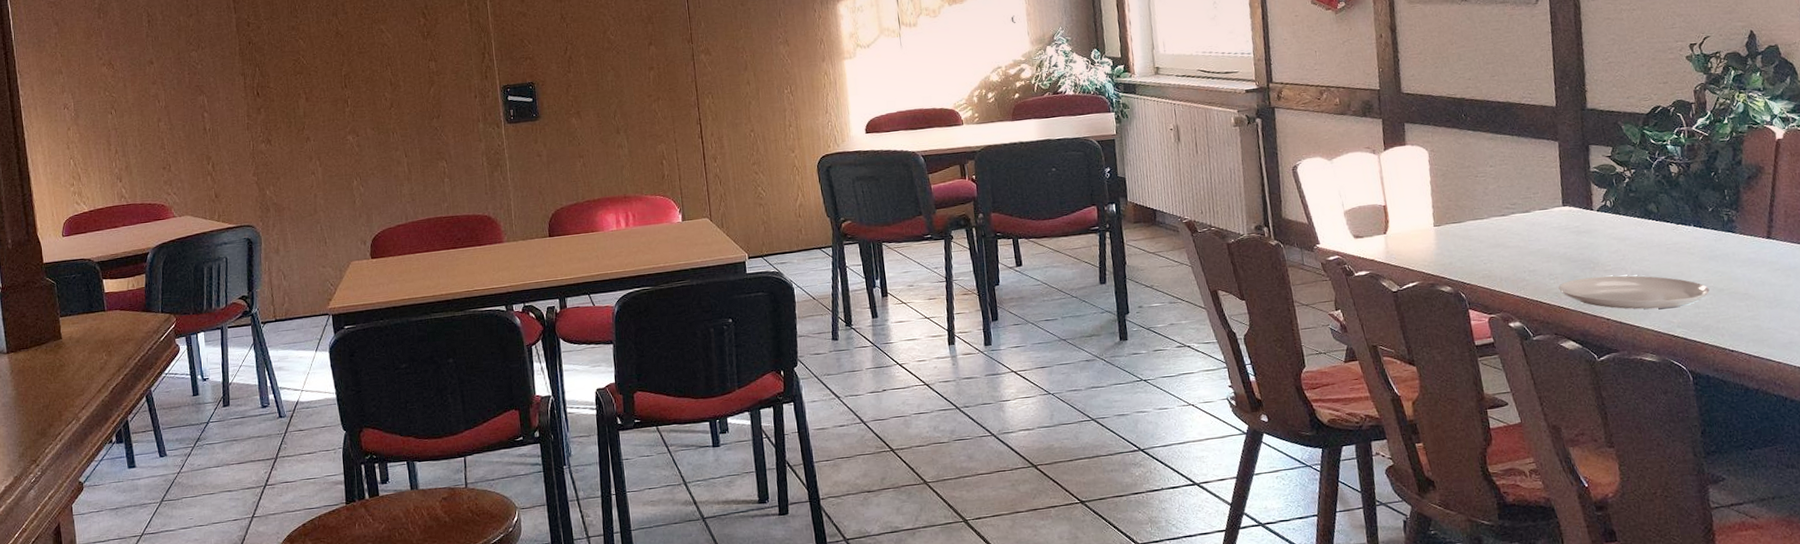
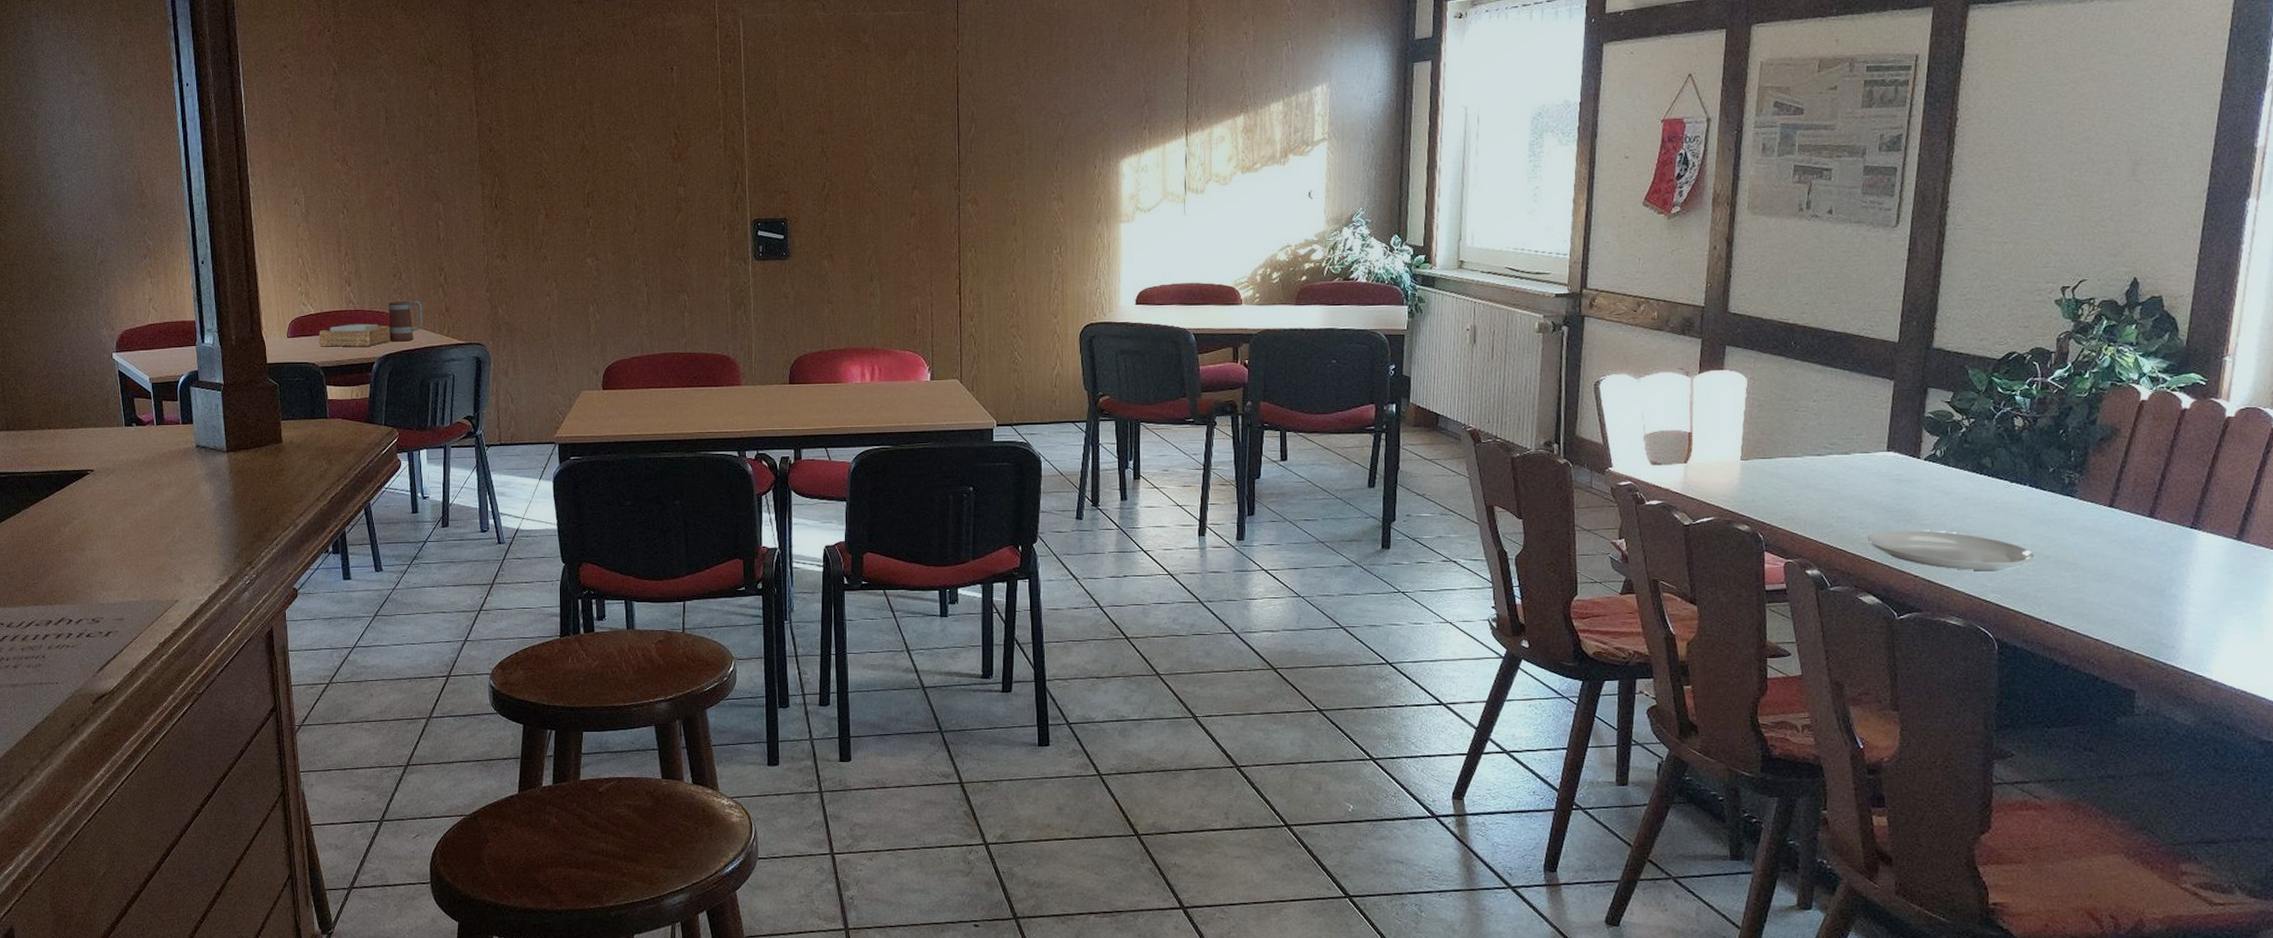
napkin holder: none [93,216,163,243] -> present [319,323,391,347]
beer mug: none [160,190,194,232] -> present [389,300,423,342]

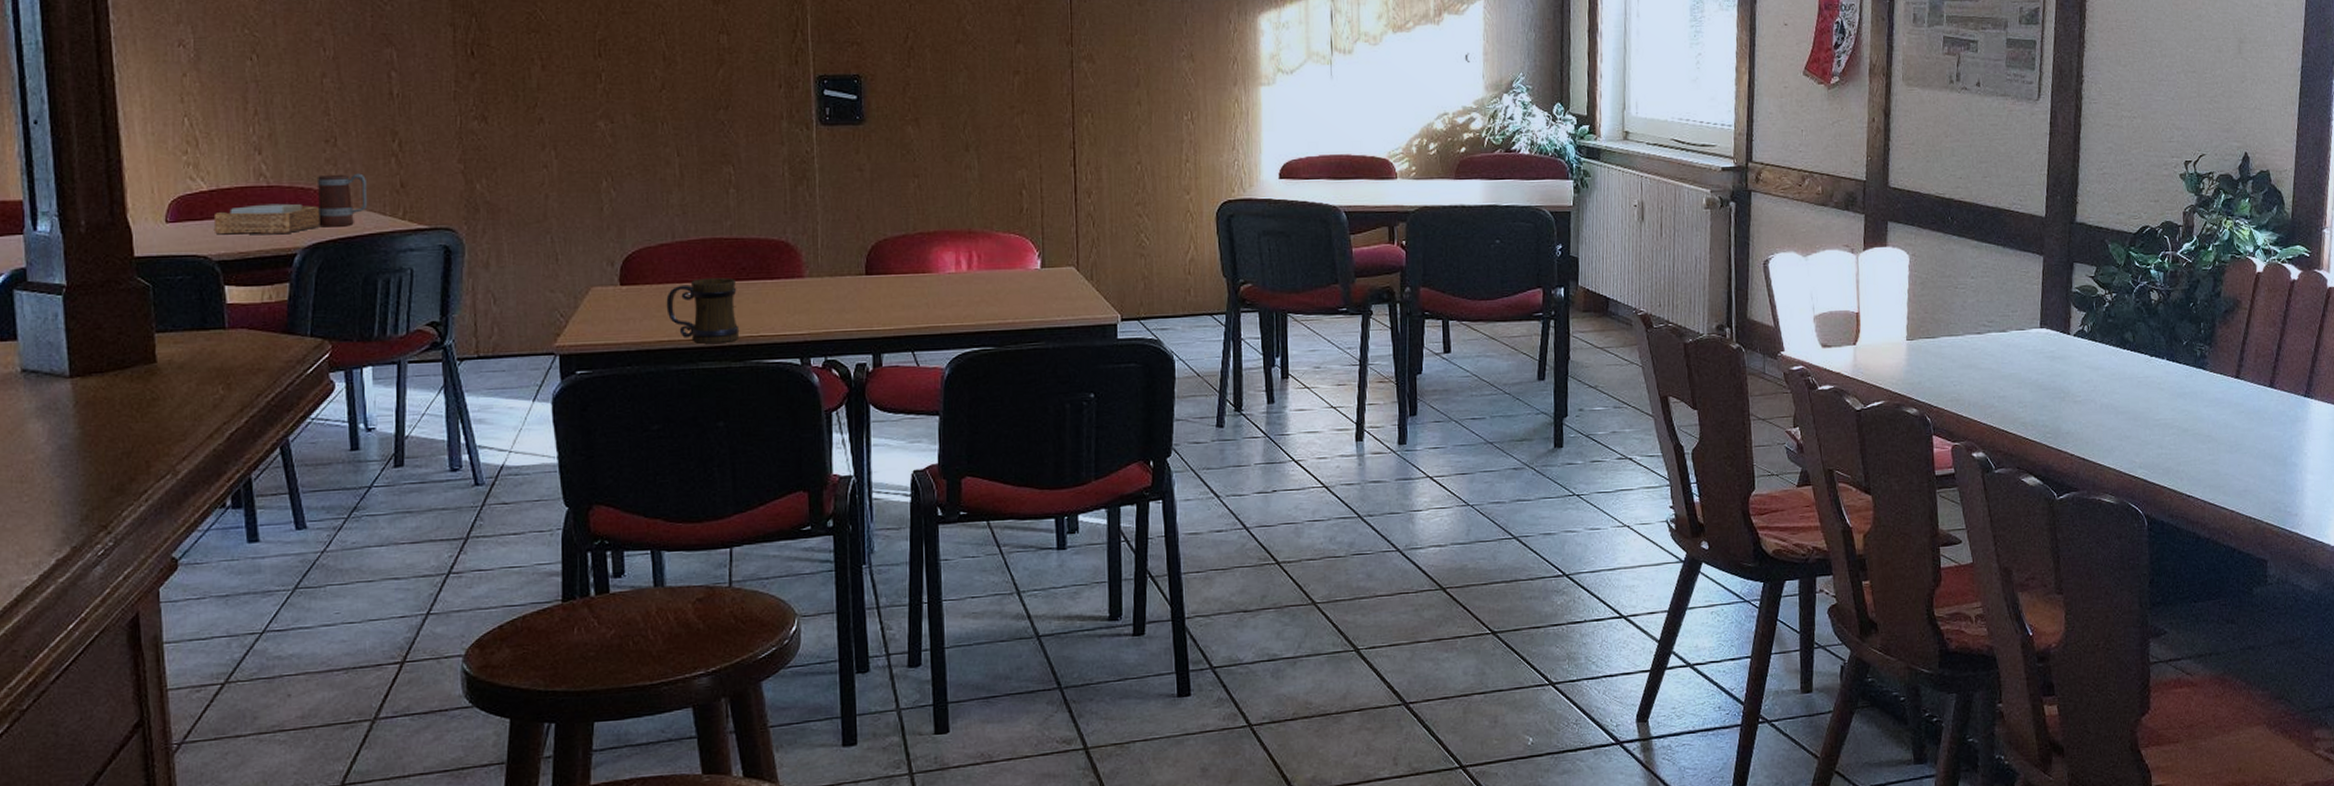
beer mug: none [637,385,692,437] -> present [666,277,740,344]
plate: present [1867,530,2034,570] -> none [2026,407,2174,447]

